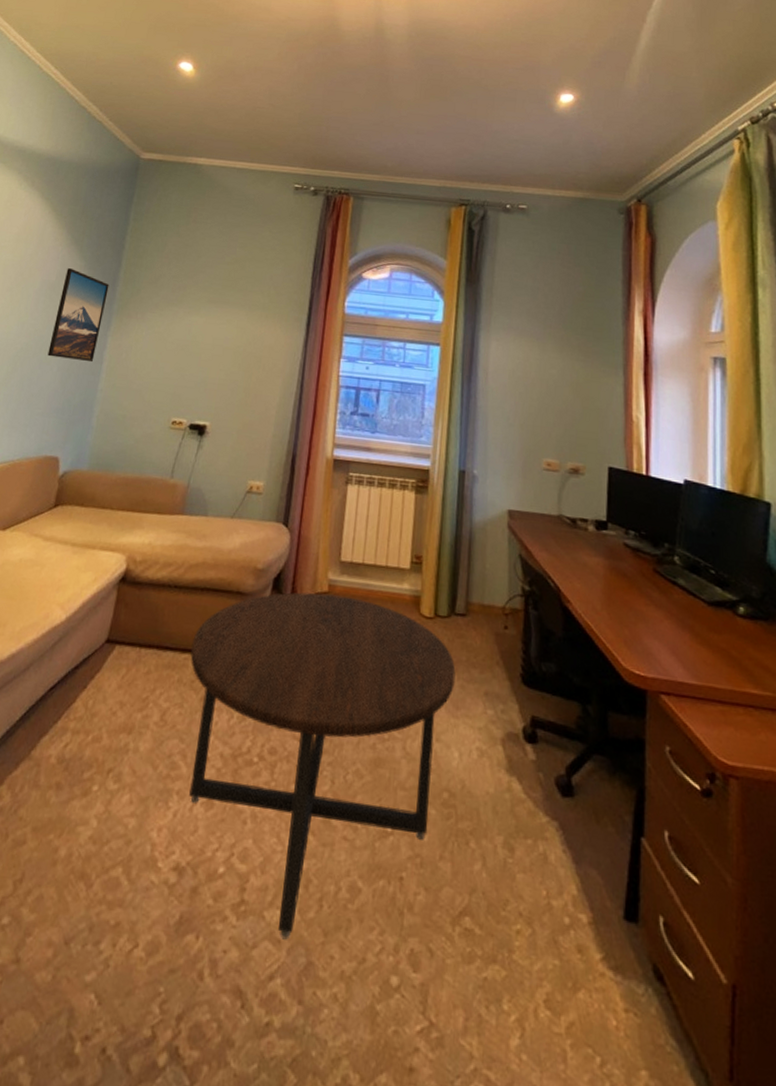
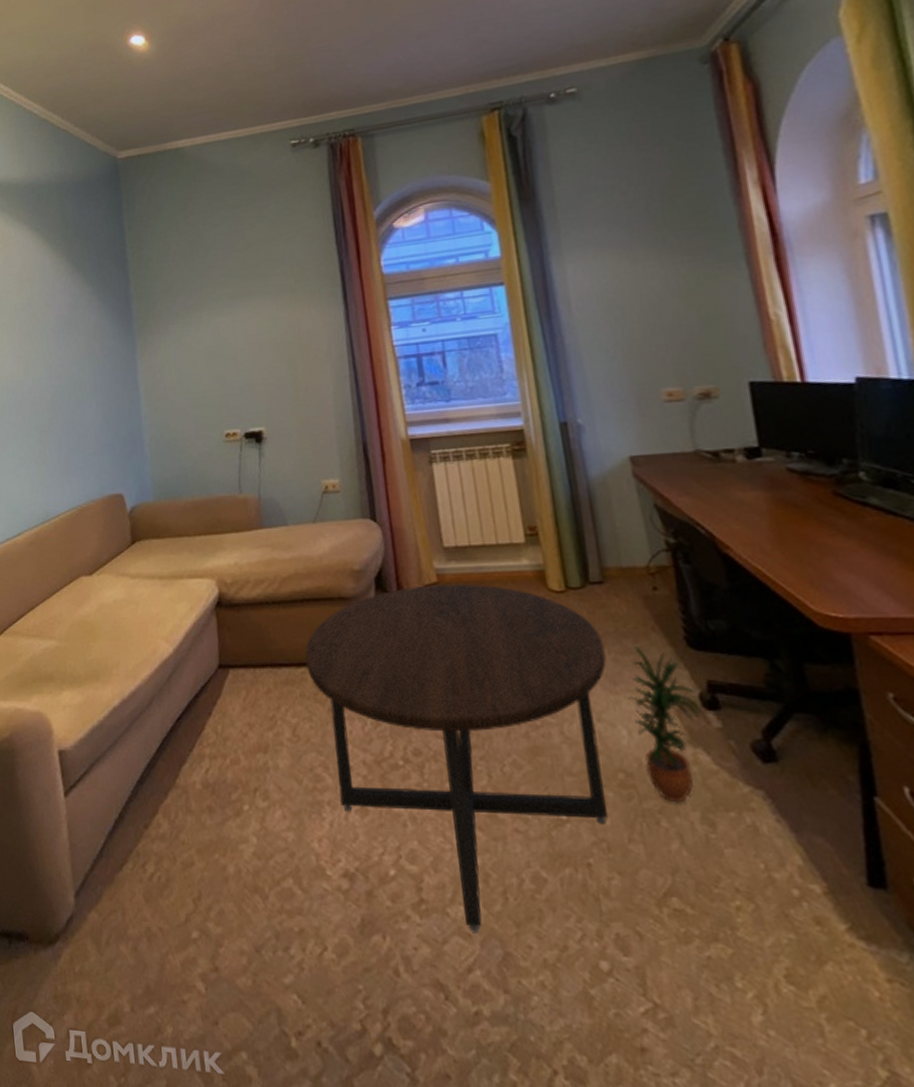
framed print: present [47,268,109,361] -> none [77,297,129,394]
potted plant: none [466,677,523,827] -> present [628,647,702,803]

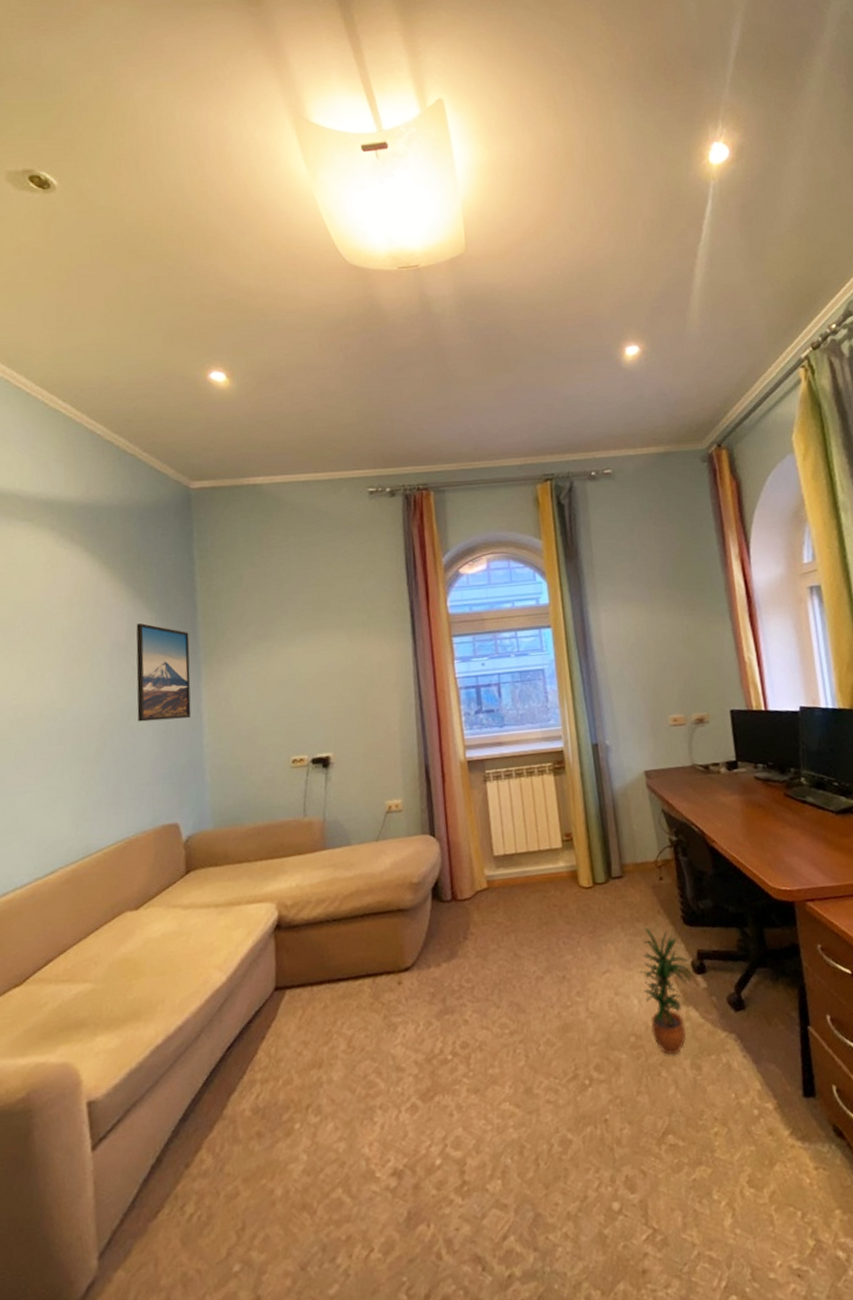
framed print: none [77,297,129,394] -> present [136,623,192,722]
coffee table: present [305,583,609,934] -> none [363,887,623,1203]

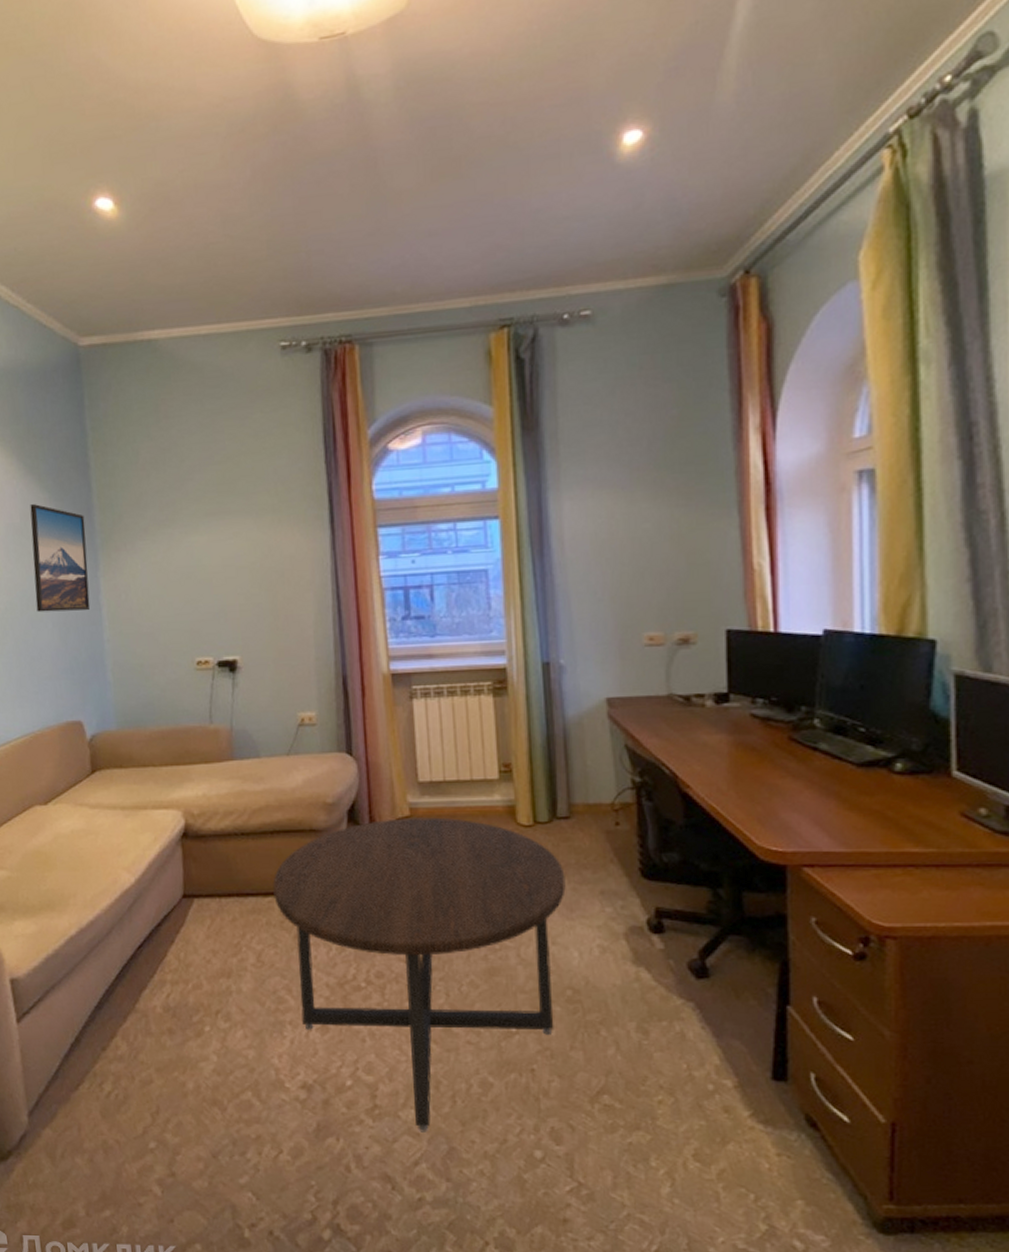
coffee table: none [363,887,623,1203] -> present [273,817,566,1133]
potted plant: present [639,928,693,1055] -> none [583,877,648,1015]

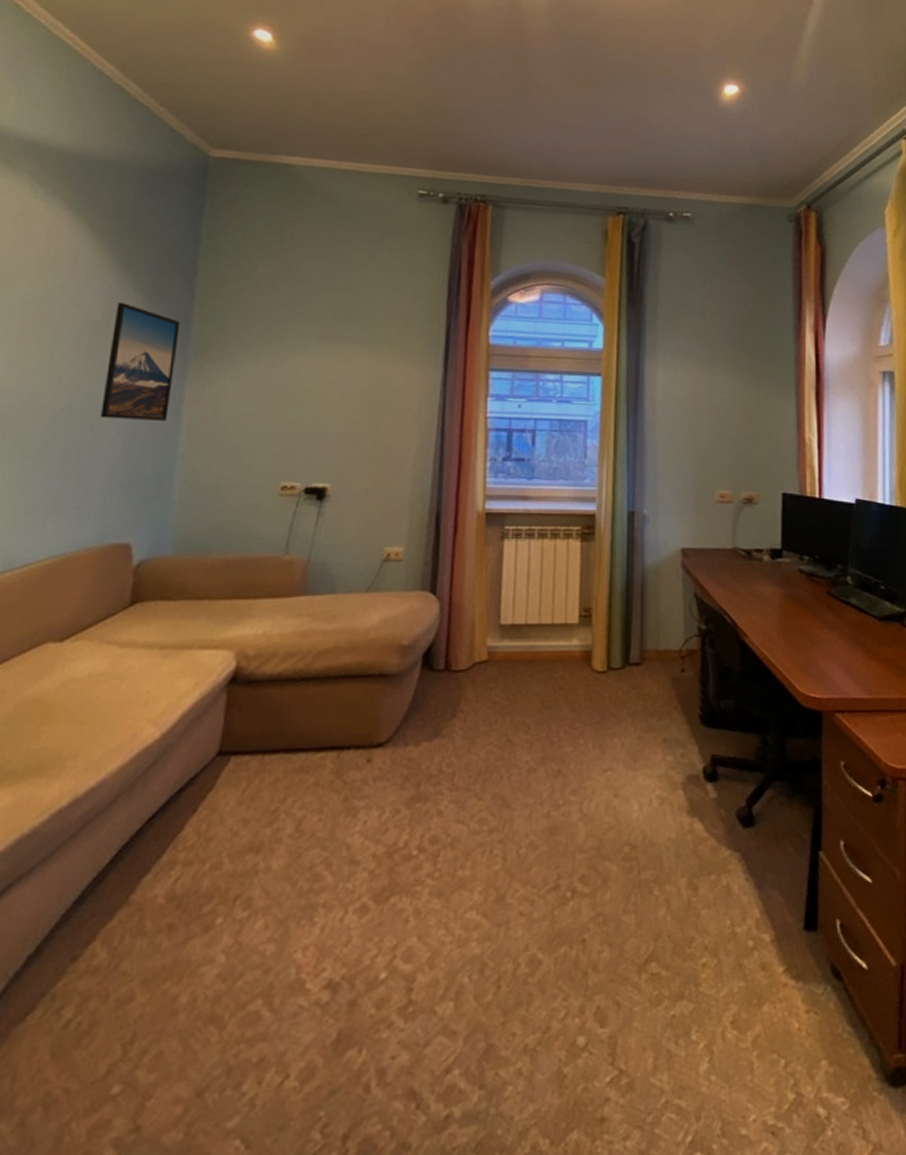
coffee table: present [273,817,566,1133] -> none [327,662,632,1030]

